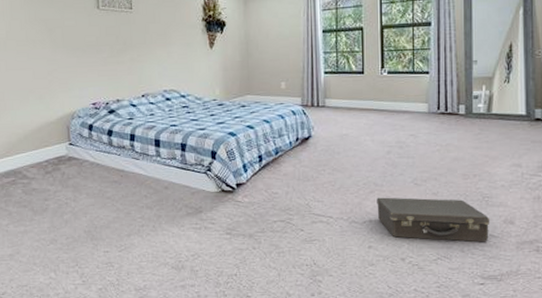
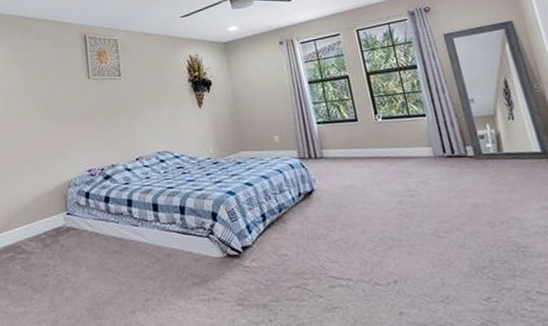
suitcase: present [377,197,490,242] -> none [397,251,537,302]

